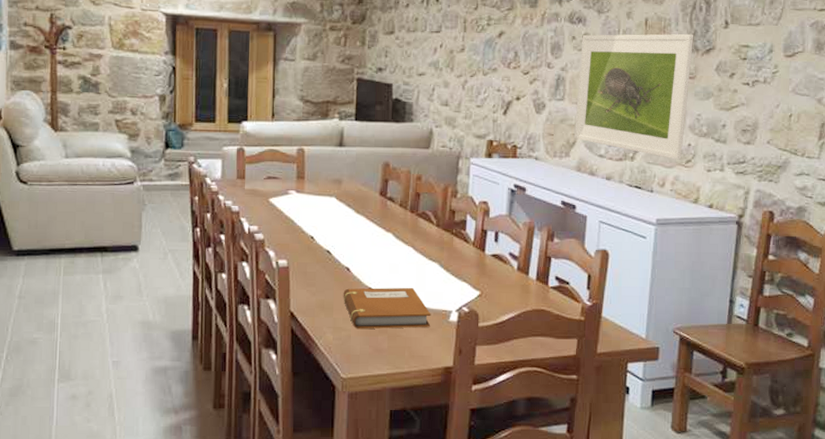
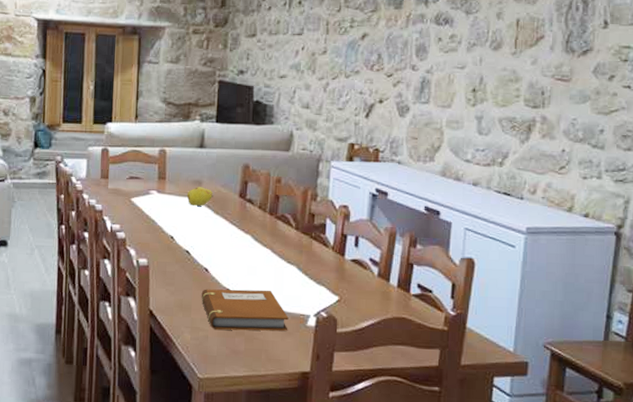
fruit: none [326,186,354,205] -> present [186,187,213,206]
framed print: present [573,33,694,160] -> none [438,34,570,166]

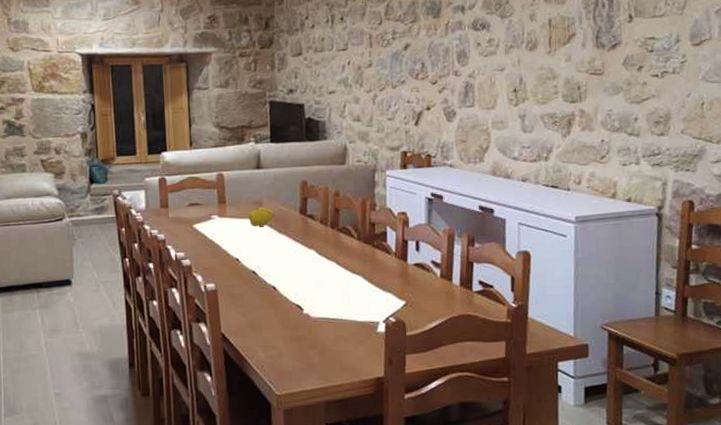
notebook: present [201,289,289,331] -> none [271,301,360,346]

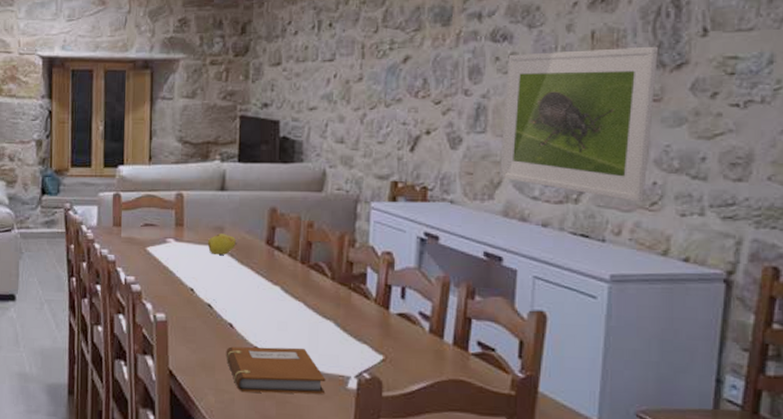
notebook: none [271,301,360,346] -> present [226,346,326,395]
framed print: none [486,30,599,157] -> present [498,46,659,202]

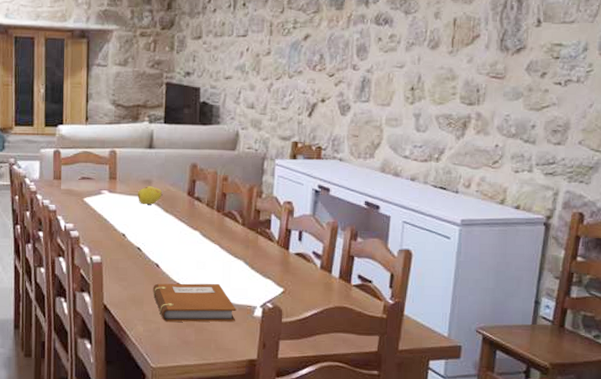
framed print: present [498,46,659,202] -> none [378,33,505,161]

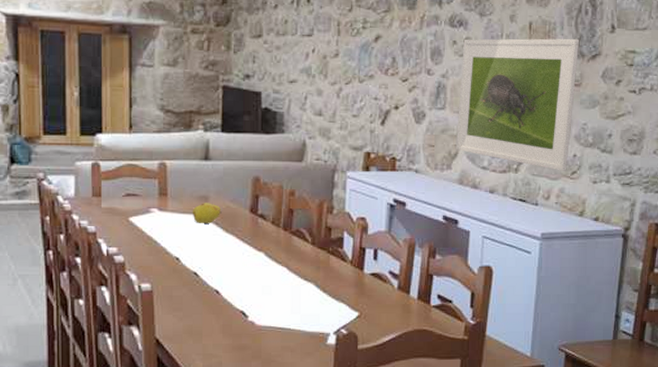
notebook: present [153,283,236,322] -> none [212,309,308,354]
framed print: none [378,33,505,161] -> present [455,38,580,171]

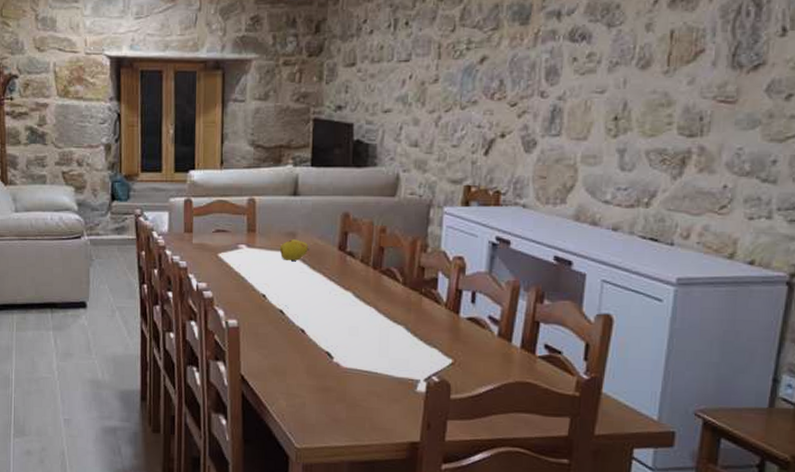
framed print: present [455,38,580,171] -> none [571,46,737,205]

